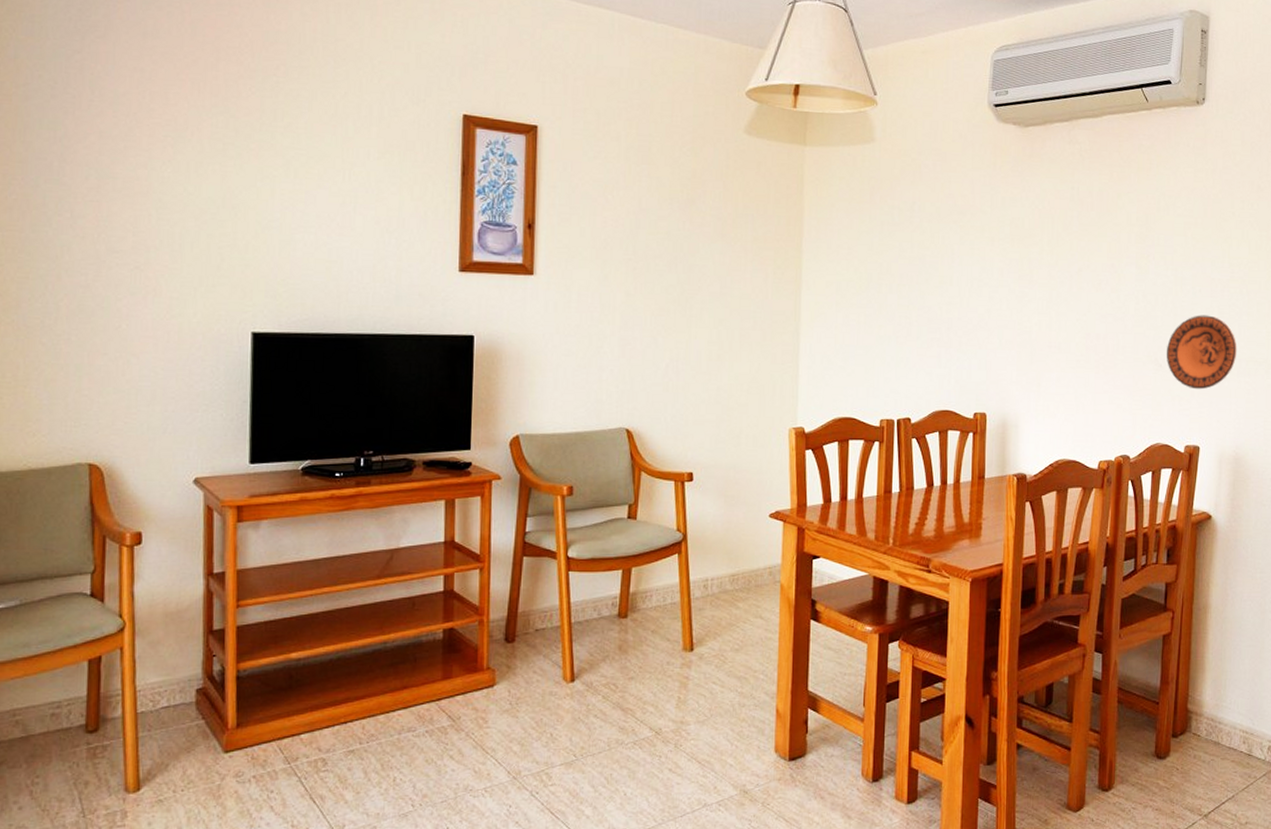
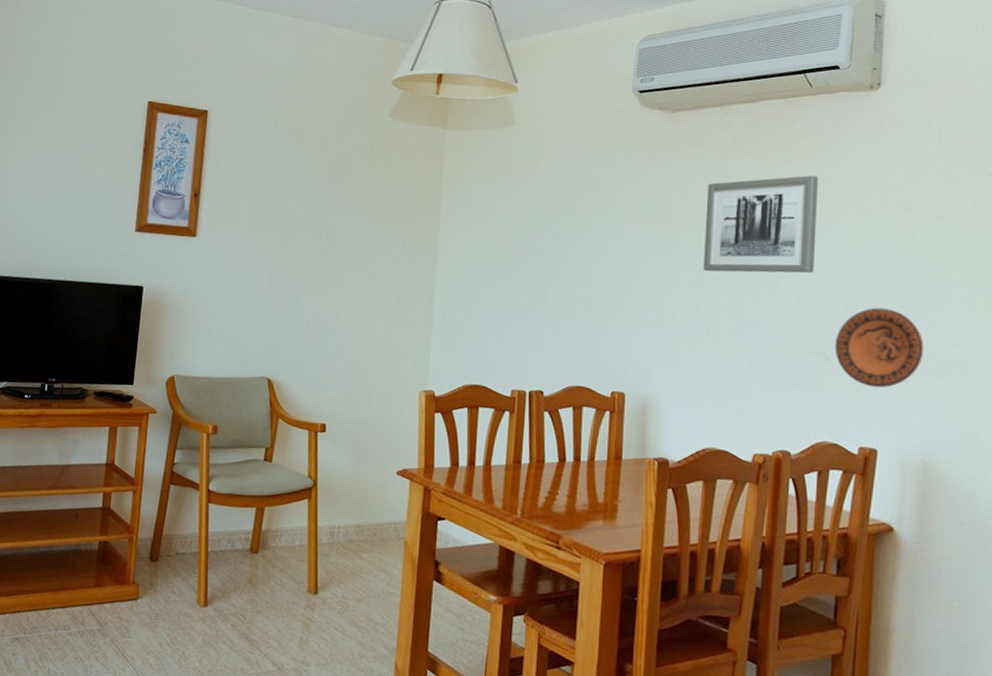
wall art: none [1054,189,1154,288] -> present [702,175,819,273]

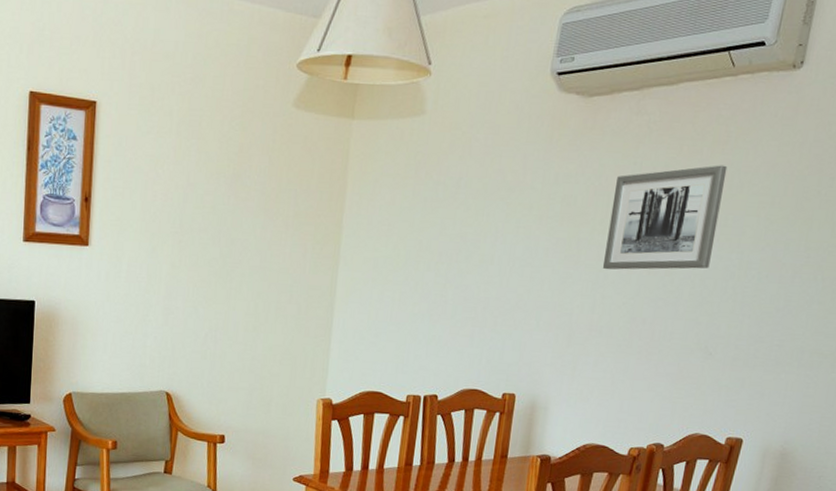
decorative plate: present [834,307,924,388] -> none [718,302,802,381]

